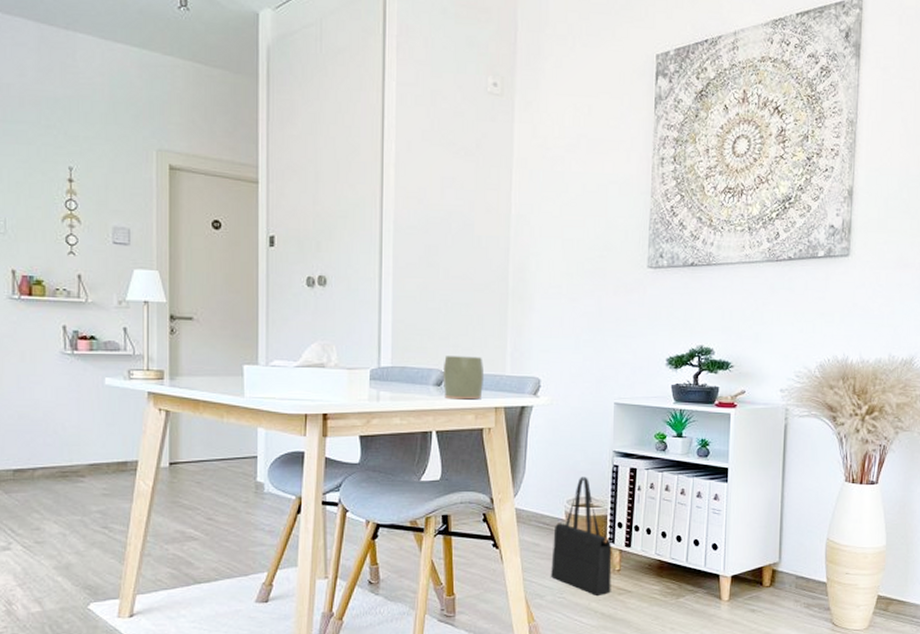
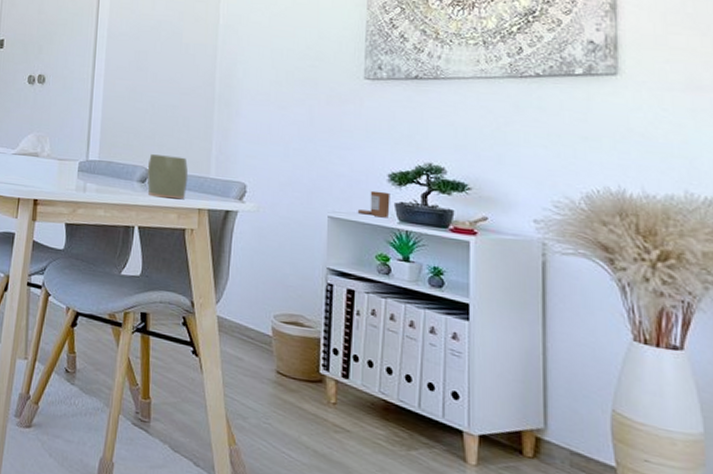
tote bag: present [551,476,612,595] -> none [255,291,326,429]
candle: none [639,375,668,400] -> present [357,190,390,218]

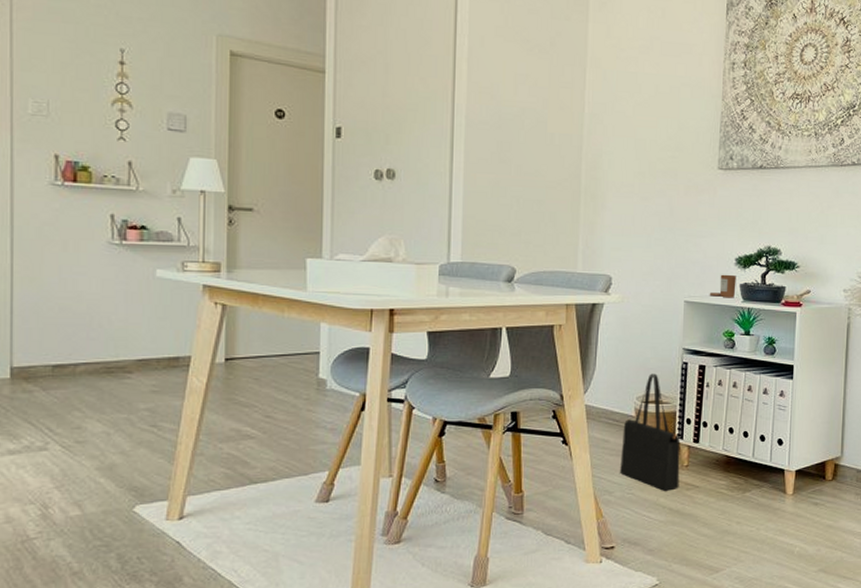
mug: present [146,154,189,199] -> none [513,252,556,297]
tote bag: none [255,291,326,429] -> present [620,373,680,491]

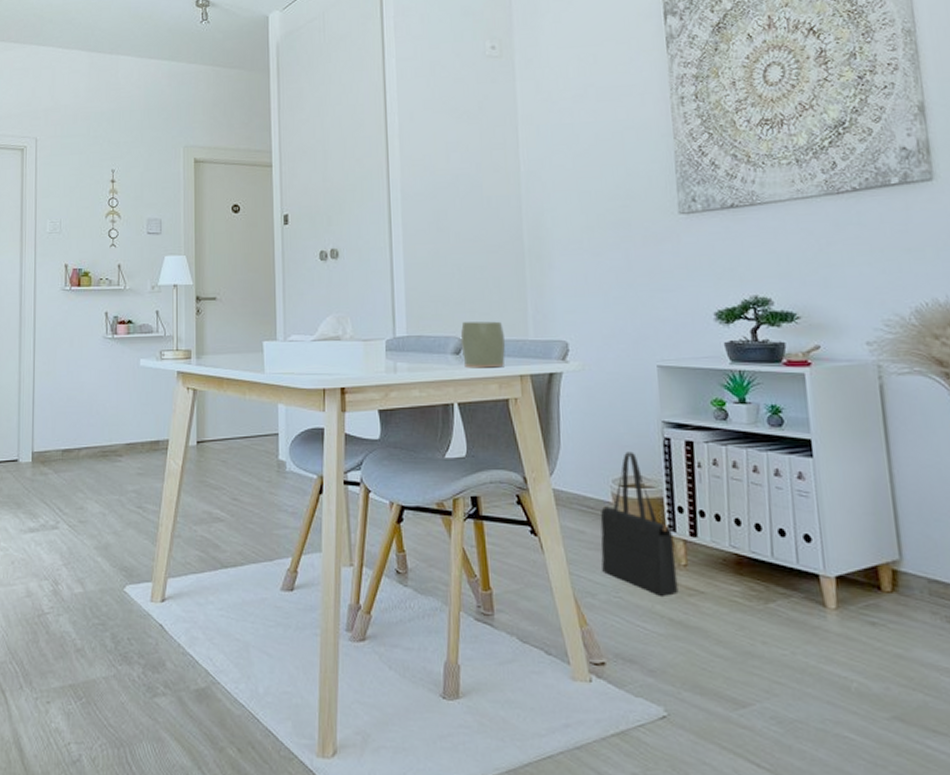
mug: none [513,252,556,297] -> present [460,321,506,368]
candle: present [709,274,736,298] -> none [686,332,721,360]

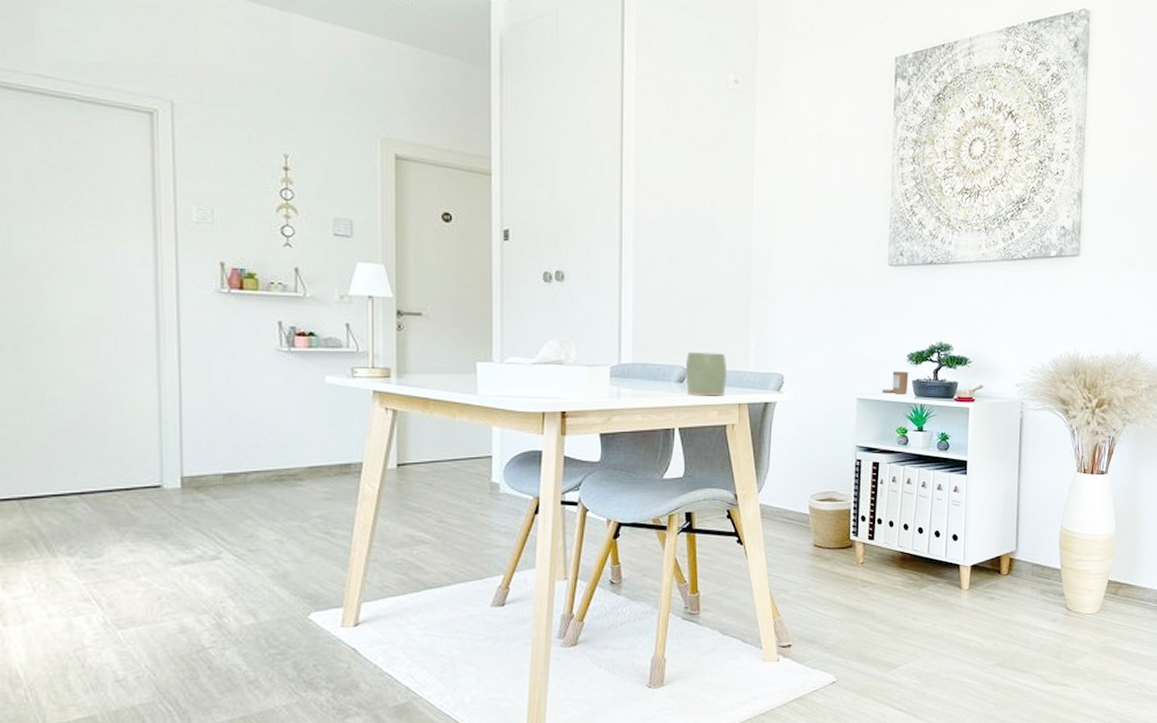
tote bag: present [600,452,679,596] -> none [796,471,855,589]
candle: none [686,332,721,360] -> present [881,371,909,395]

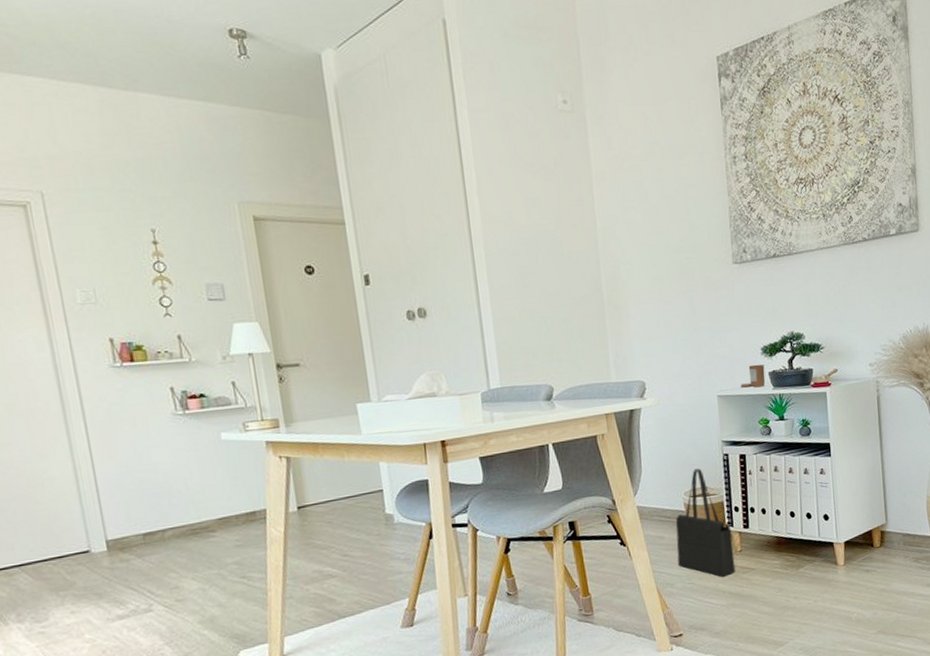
mug: present [685,352,728,396] -> none [550,367,592,411]
tote bag: none [796,471,855,589] -> present [675,468,736,577]

